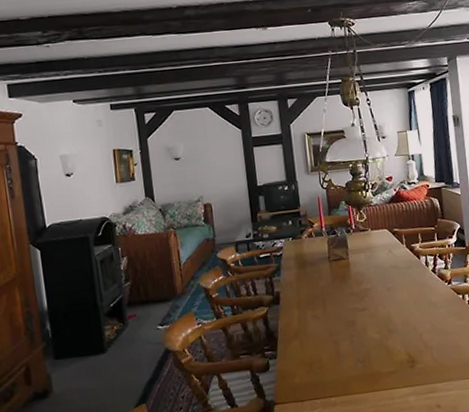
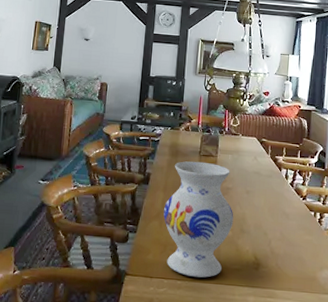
vase: none [301,266,379,391] -> present [163,161,234,278]

